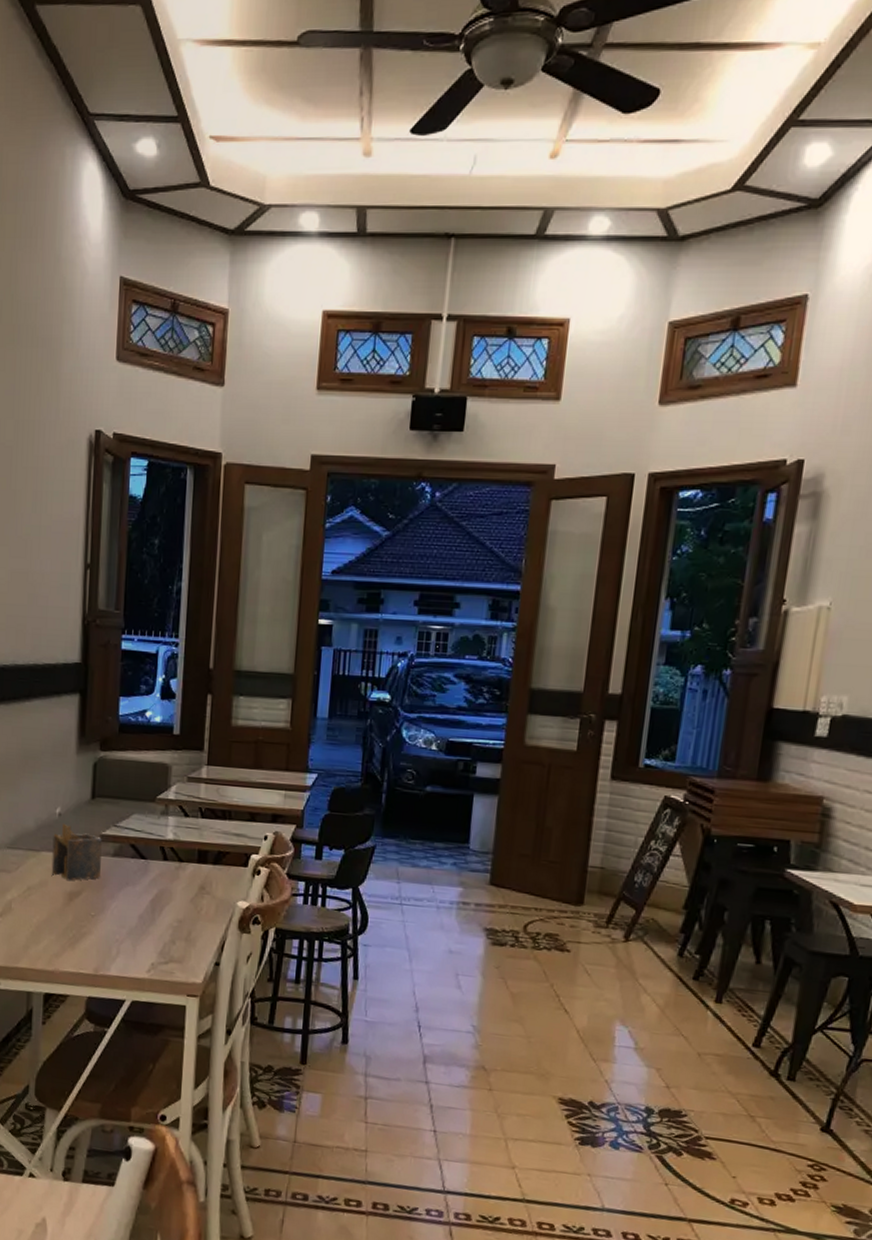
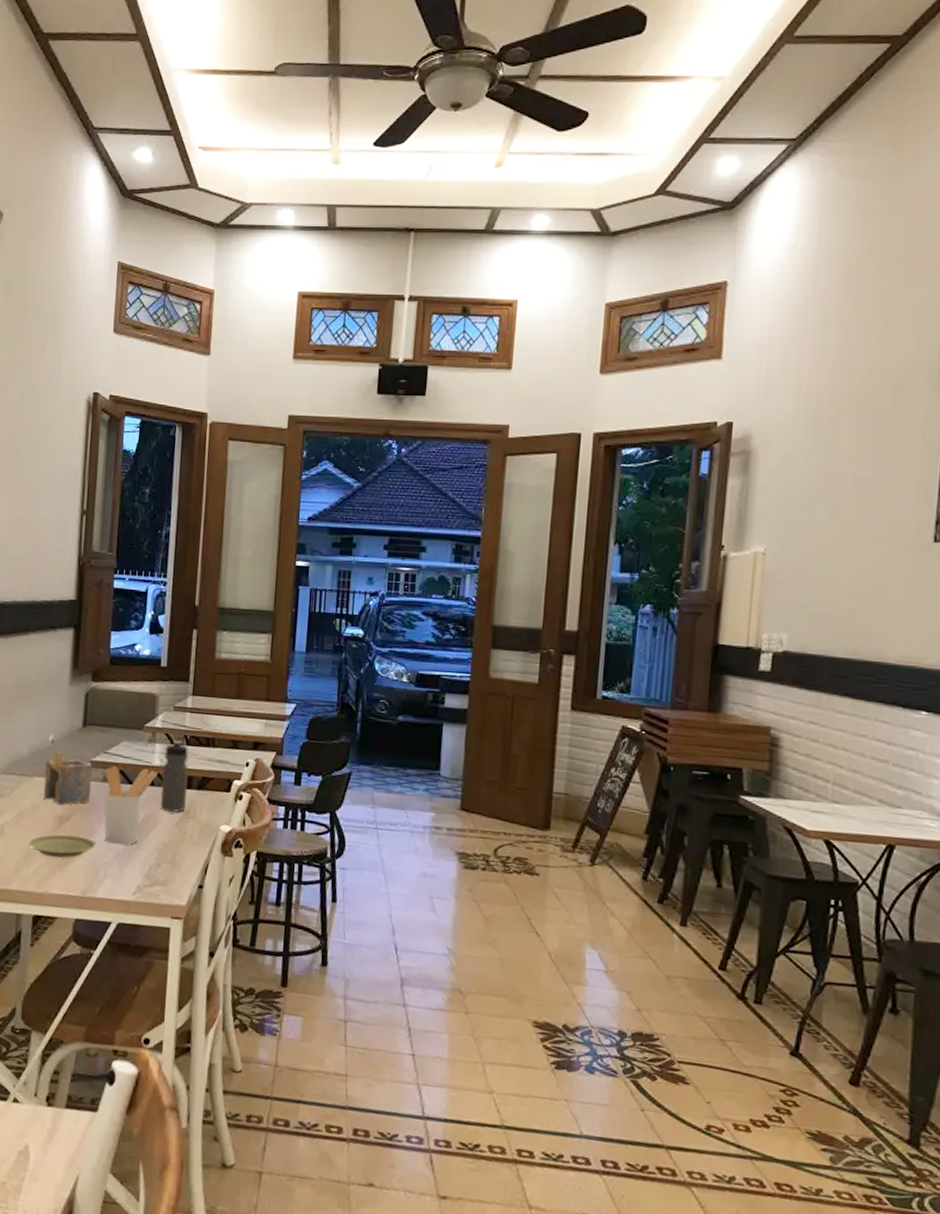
plate: none [36,910,108,936] -> present [28,834,96,858]
utensil holder: none [115,840,172,922] -> present [104,766,158,845]
water bottle: none [174,813,203,888] -> present [160,740,188,812]

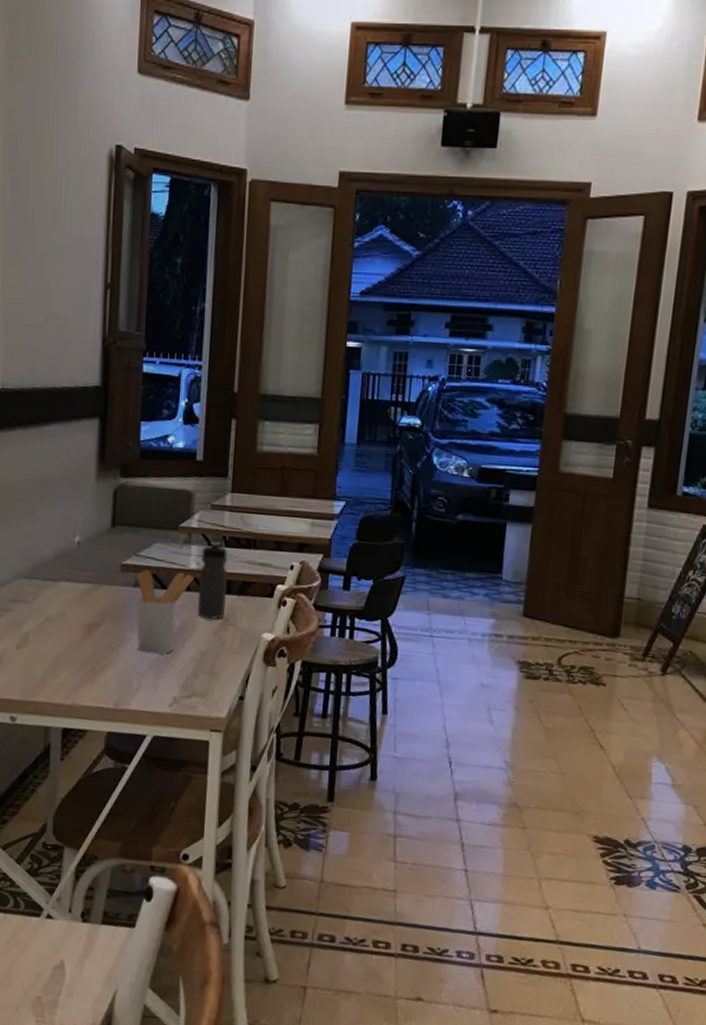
plate: present [28,834,96,858] -> none [54,643,129,669]
napkin holder: present [43,749,92,806] -> none [70,552,123,612]

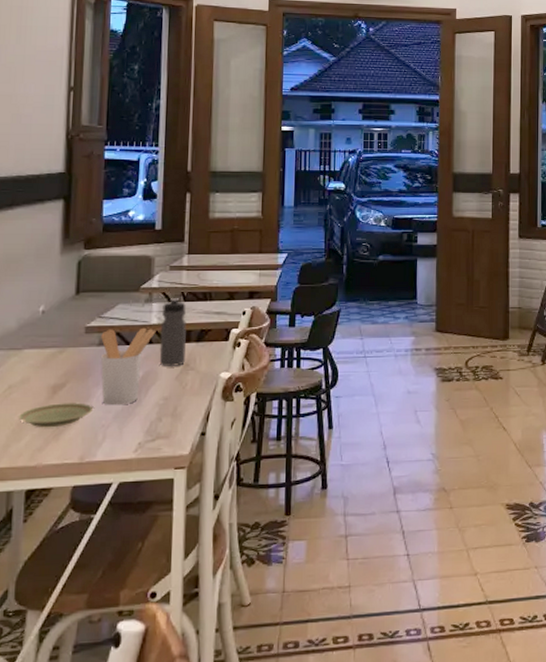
plate: none [54,643,129,669] -> present [18,403,94,428]

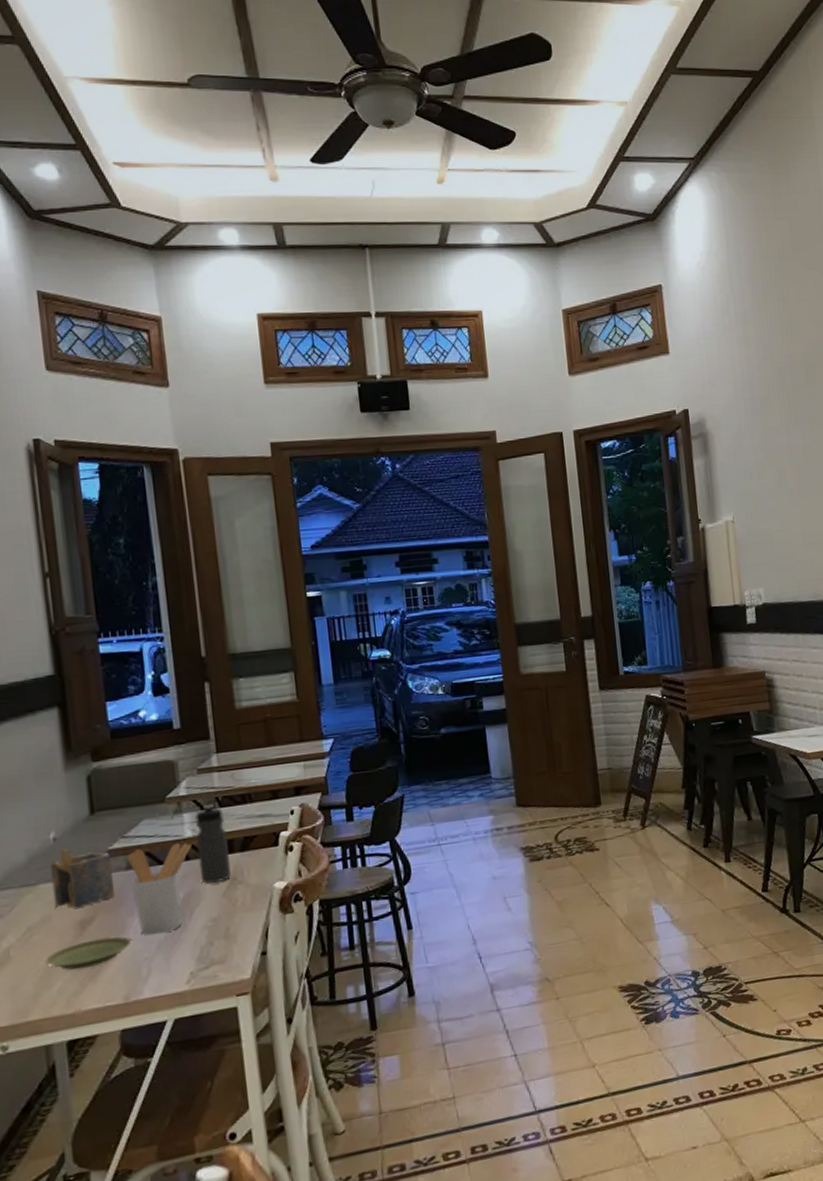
napkin holder: none [34,320,87,375] -> present [50,847,116,910]

